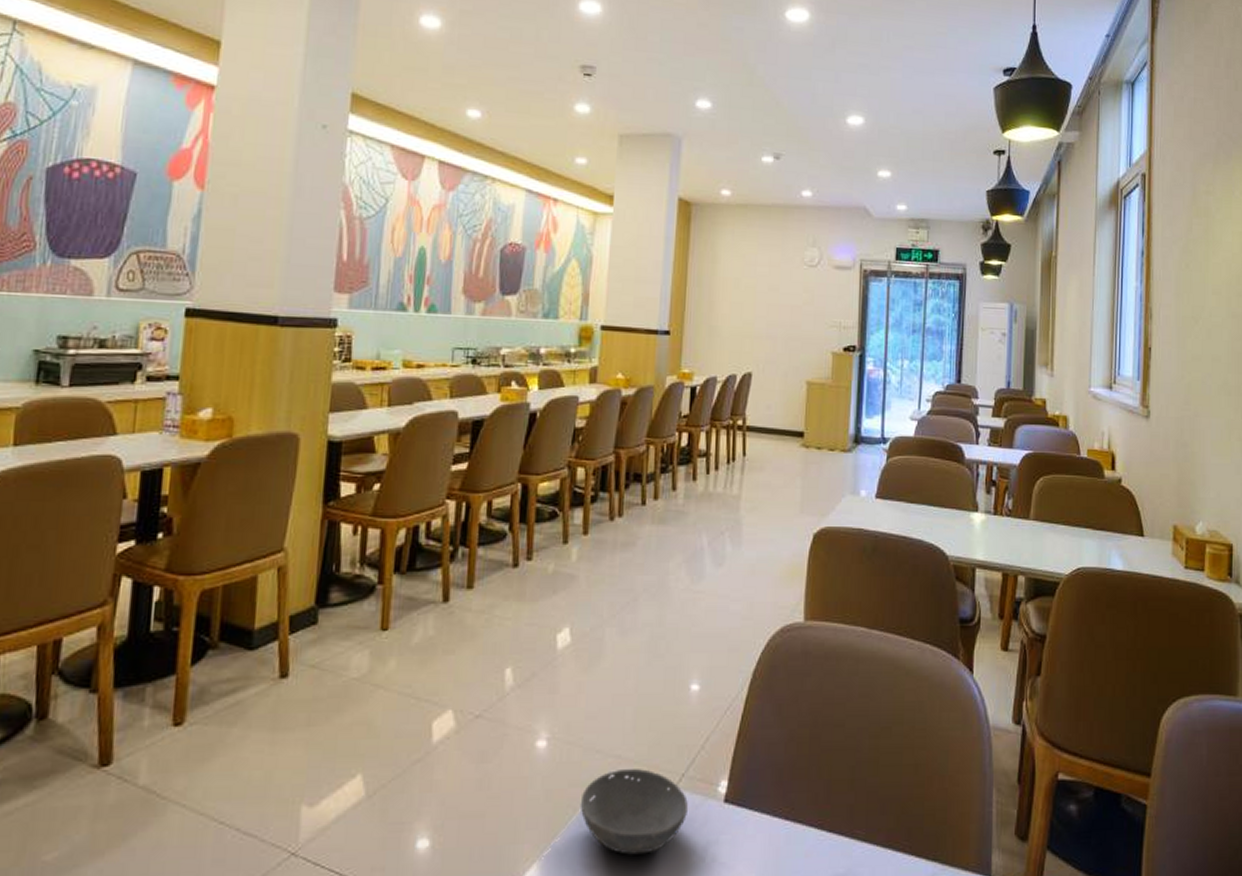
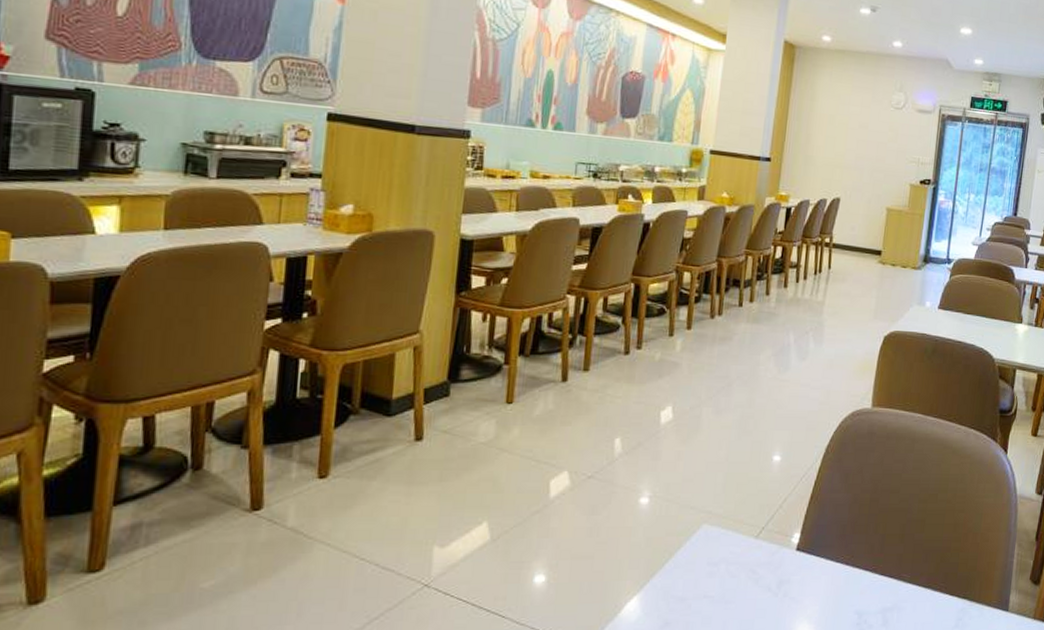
bowl: present [580,769,688,855] -> none [675,523,766,590]

